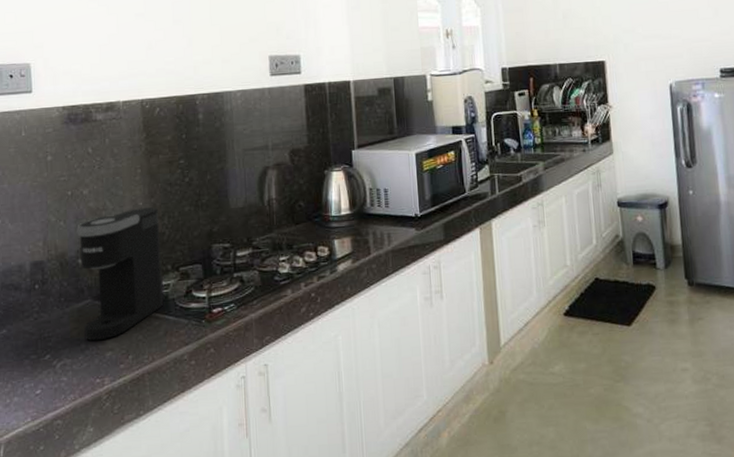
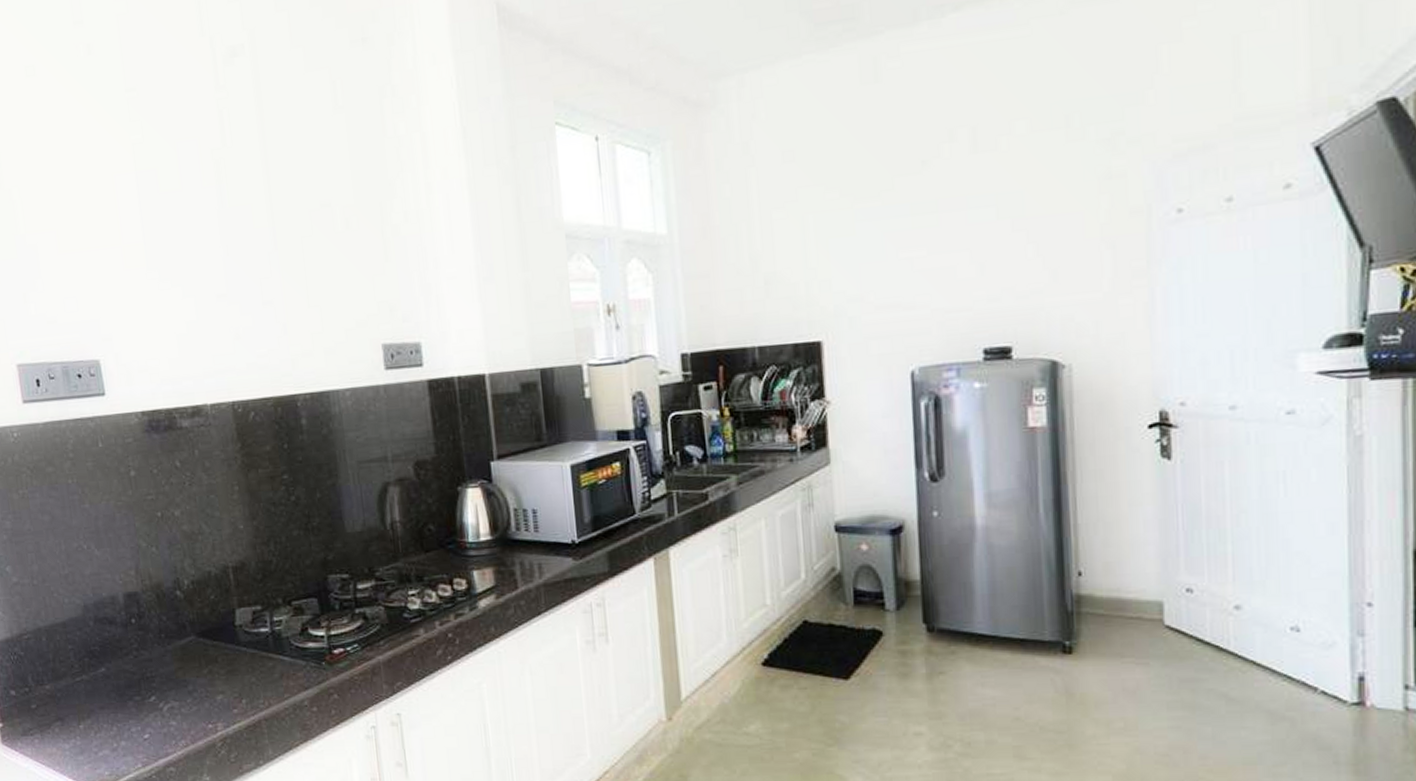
coffee maker: present [78,207,163,341] -> none [172,531,276,683]

